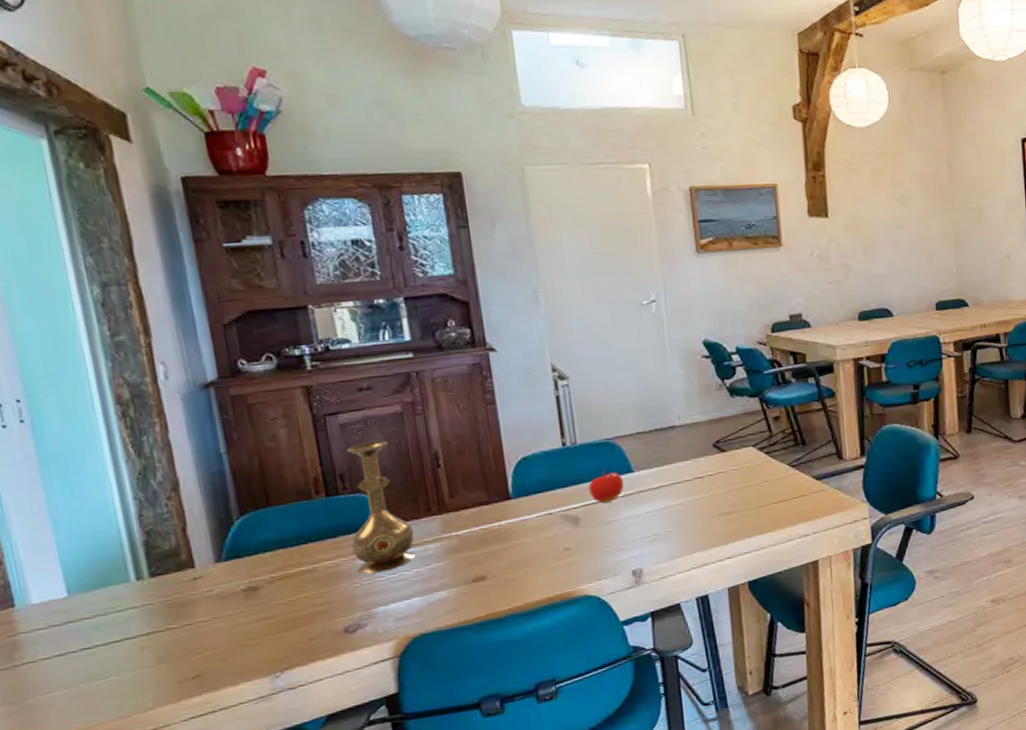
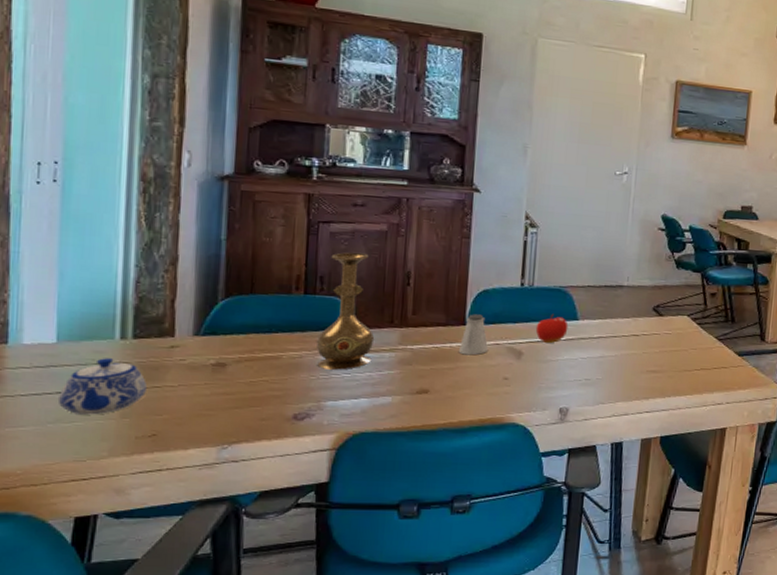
teapot: none [84,602,179,669] -> present [59,358,148,415]
saltshaker: none [508,484,542,532] -> present [458,314,489,356]

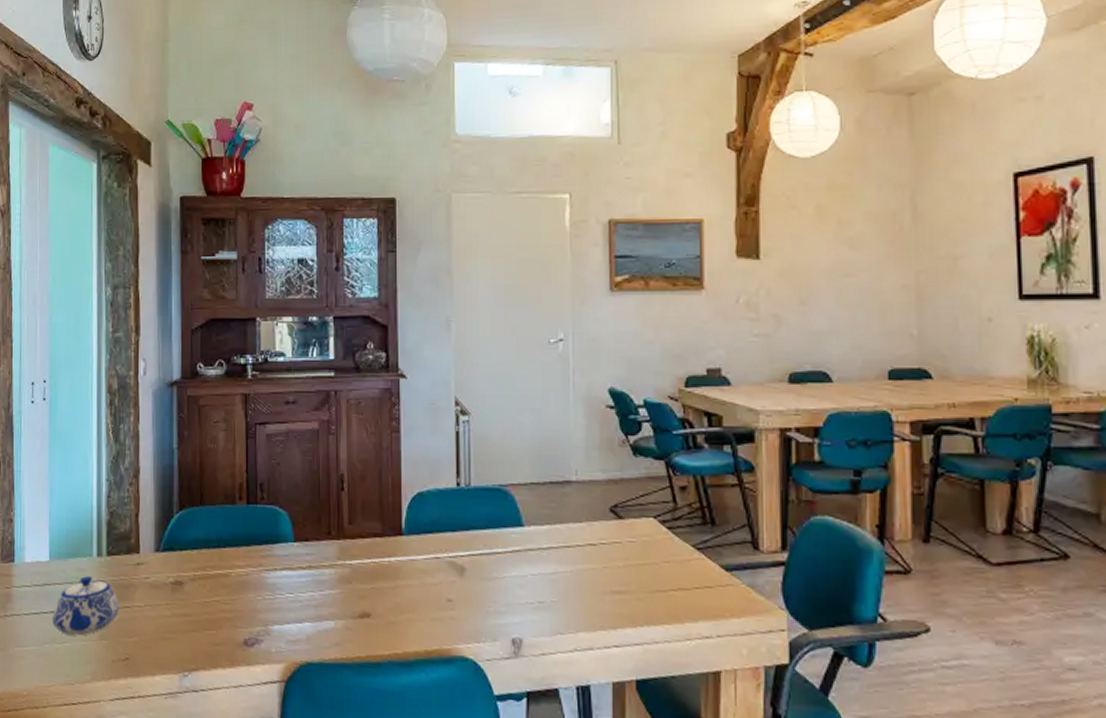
vase: present [316,252,375,370] -> none [260,455,314,589]
saltshaker: present [458,314,489,356] -> none [397,521,429,572]
fruit: present [535,314,569,344] -> none [477,519,513,557]

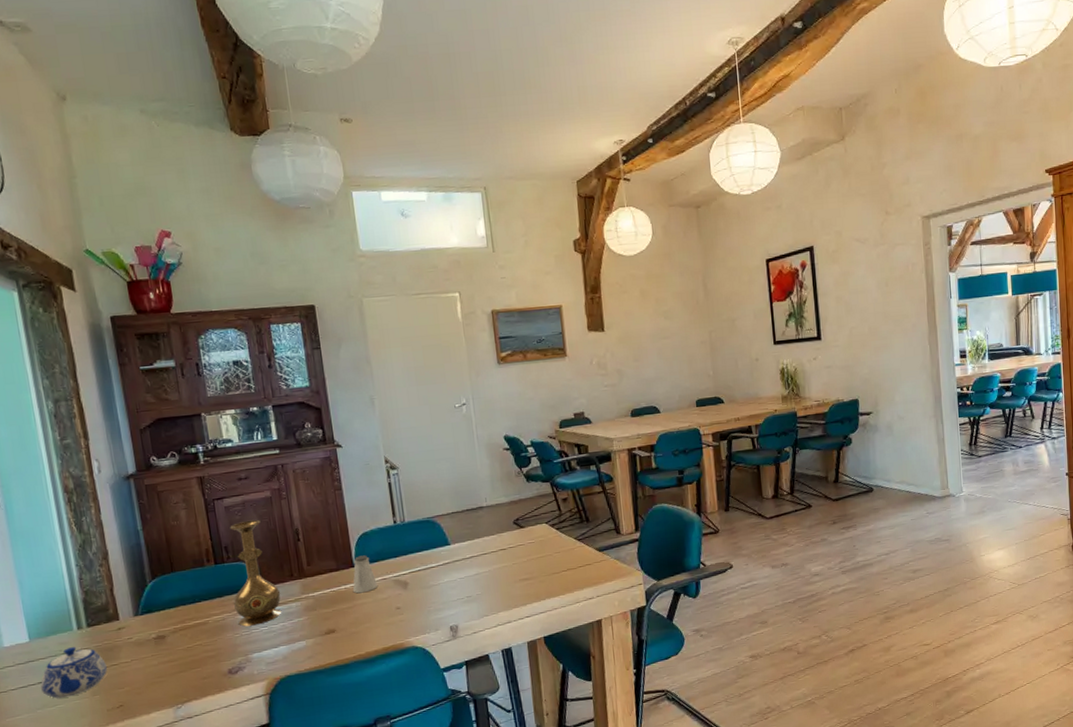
vase: none [260,455,314,589] -> present [230,519,282,627]
saltshaker: none [397,521,429,572] -> present [352,555,379,594]

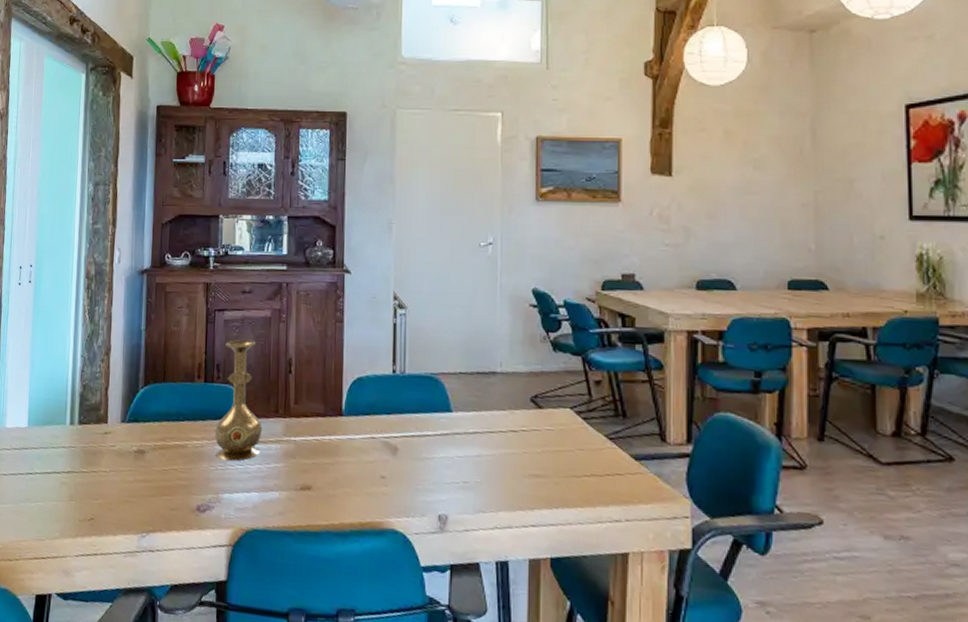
teapot: present [40,647,108,699] -> none [28,442,88,496]
saltshaker: present [352,555,379,594] -> none [337,404,365,450]

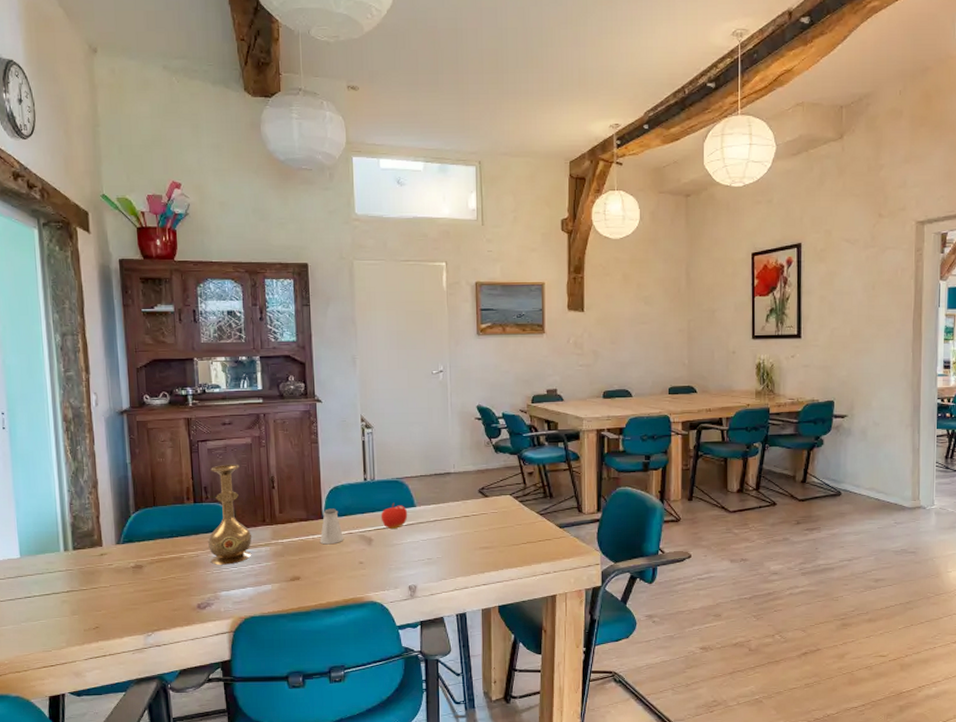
saltshaker: none [337,404,365,450] -> present [319,508,344,545]
fruit: none [409,404,442,439] -> present [381,503,408,530]

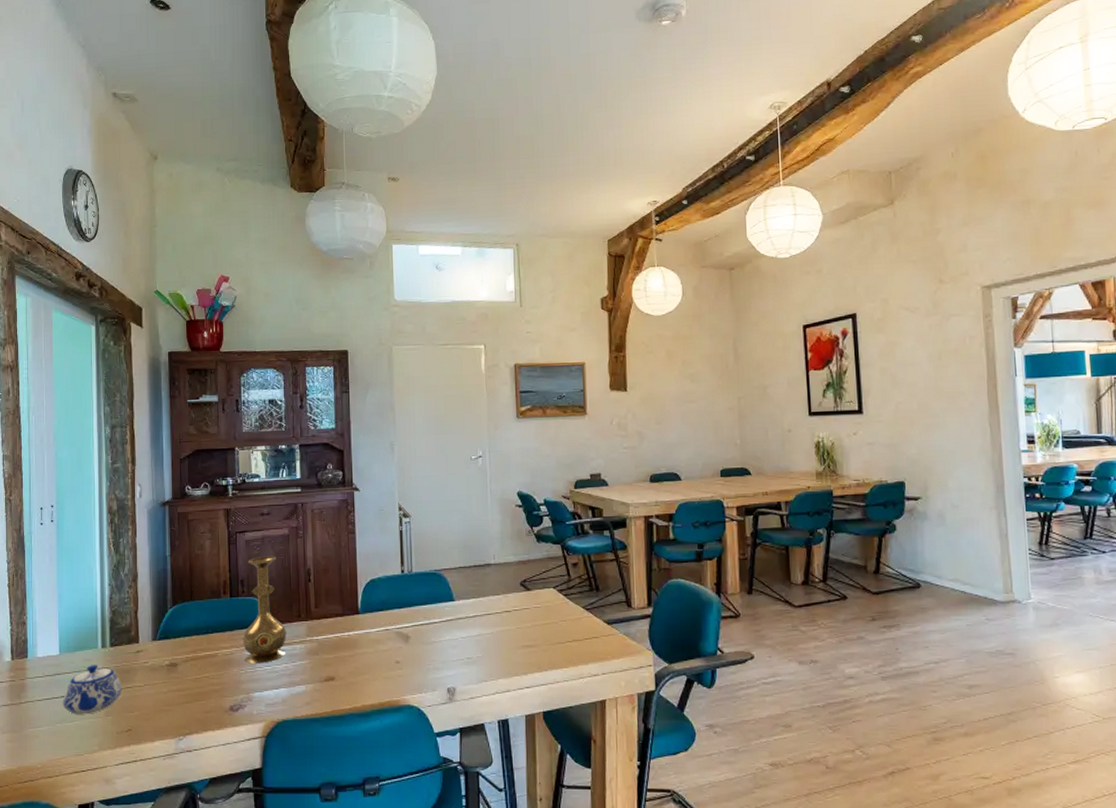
teapot: none [27,567,88,614] -> present [63,665,123,714]
saltshaker: present [319,508,344,545] -> none [355,603,381,642]
fruit: present [381,503,408,530] -> none [418,597,447,626]

